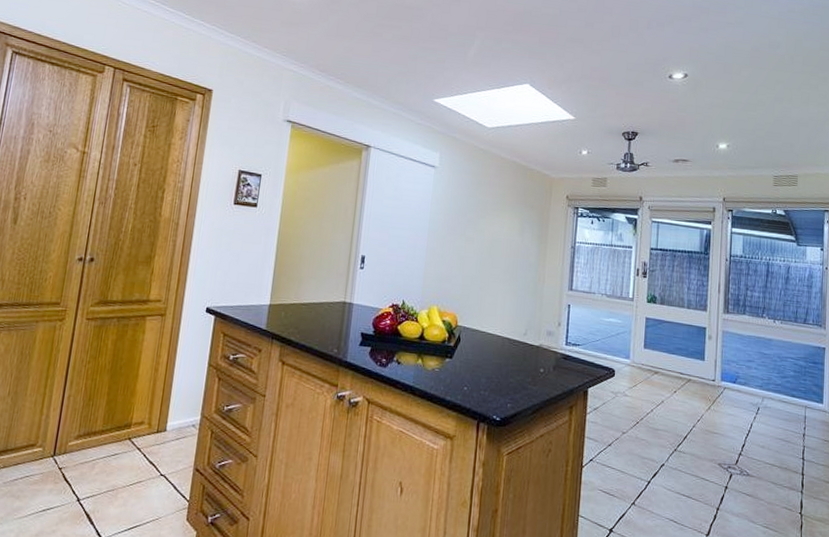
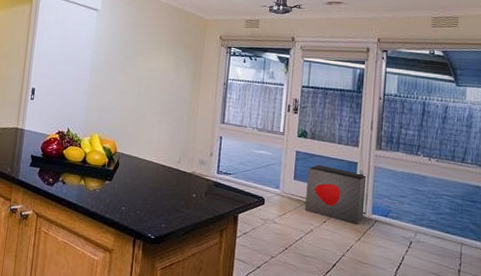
storage bin: none [655,331,717,393] -> present [305,164,368,225]

